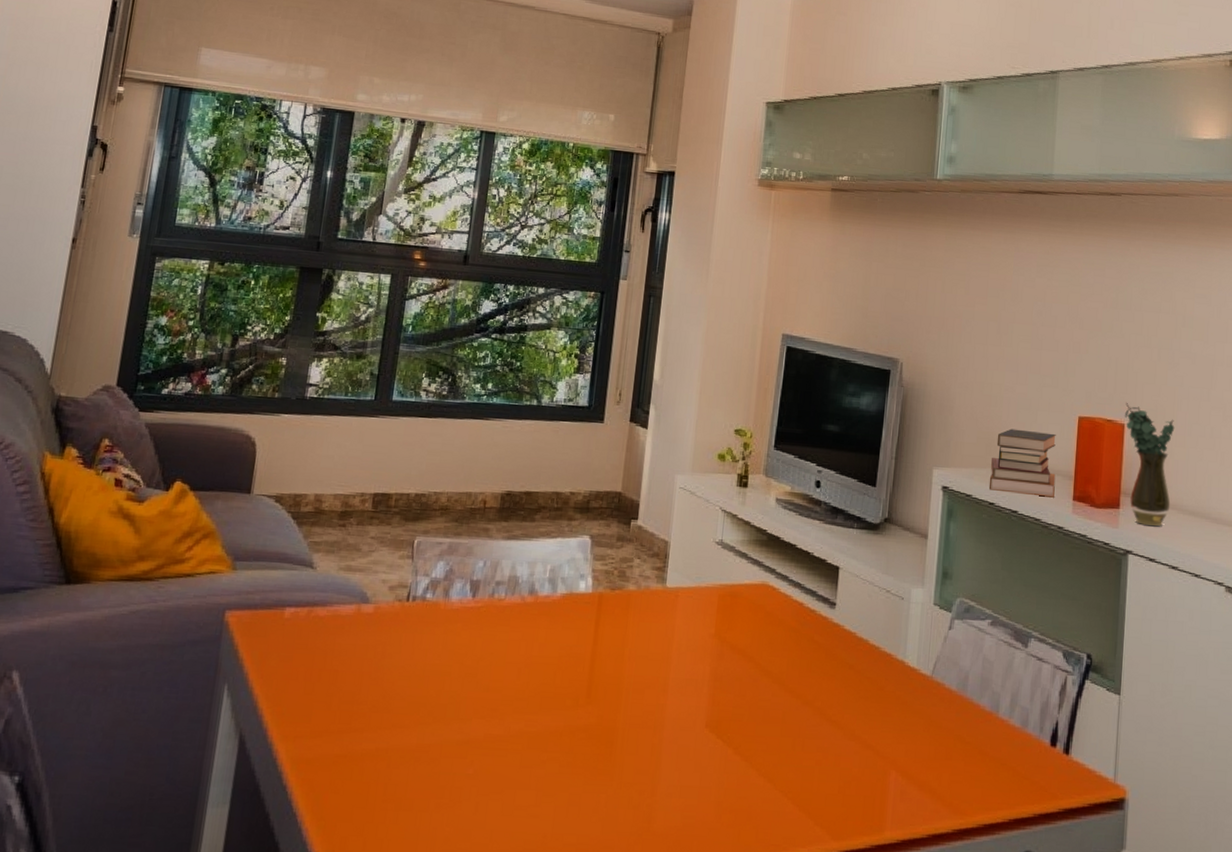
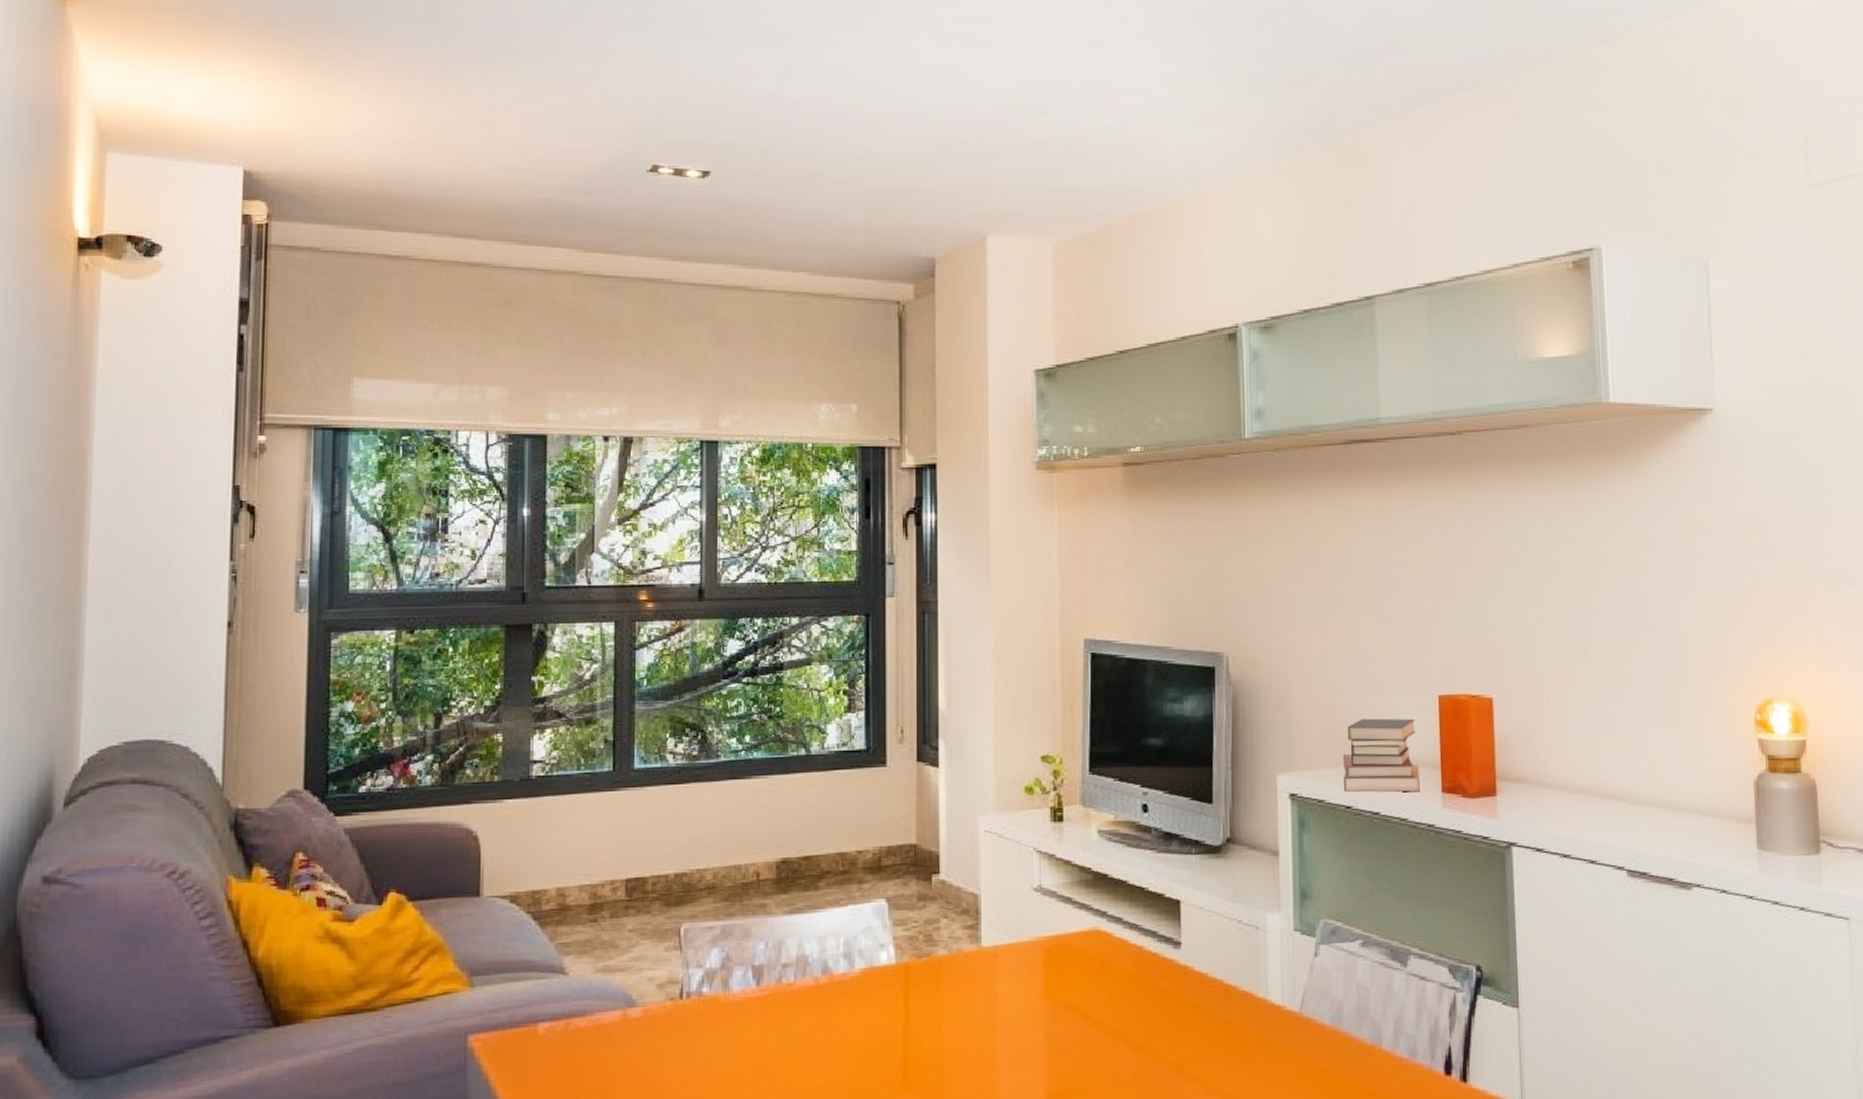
vase: present [1125,402,1175,527] -> none [1491,672,1555,812]

